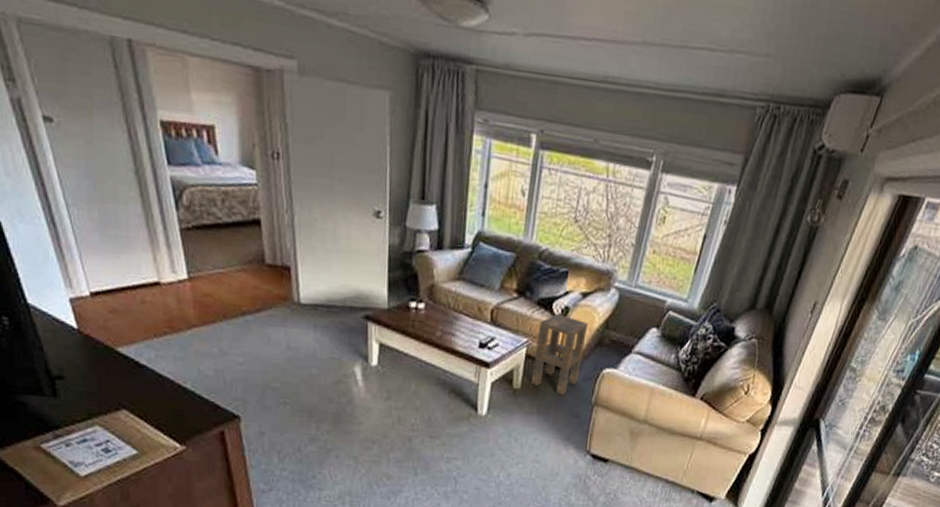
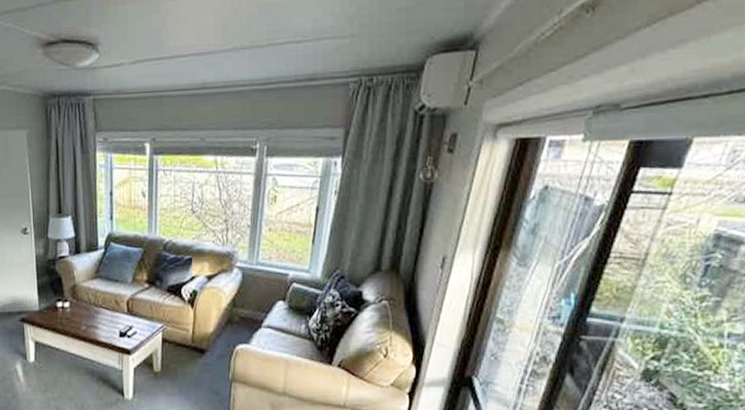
side table: present [532,313,588,396] -> none [170,298,216,375]

